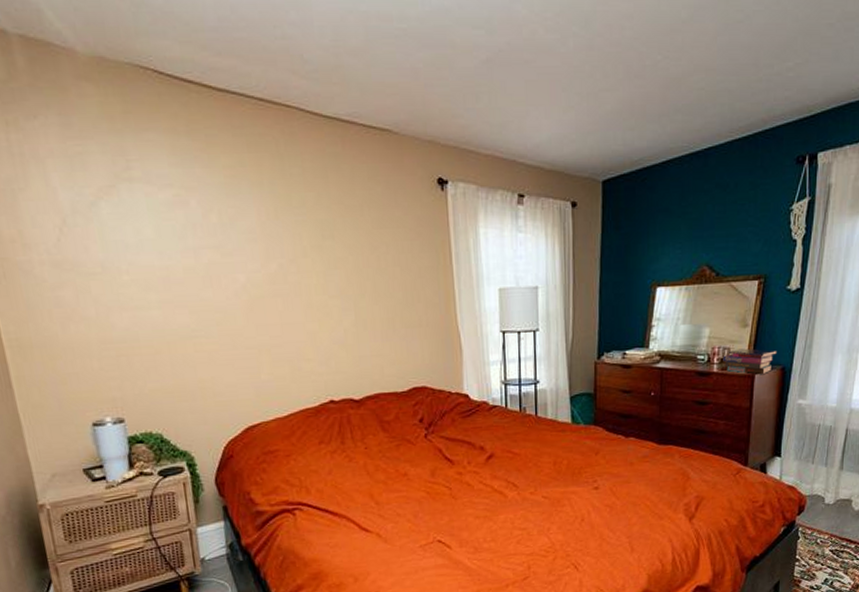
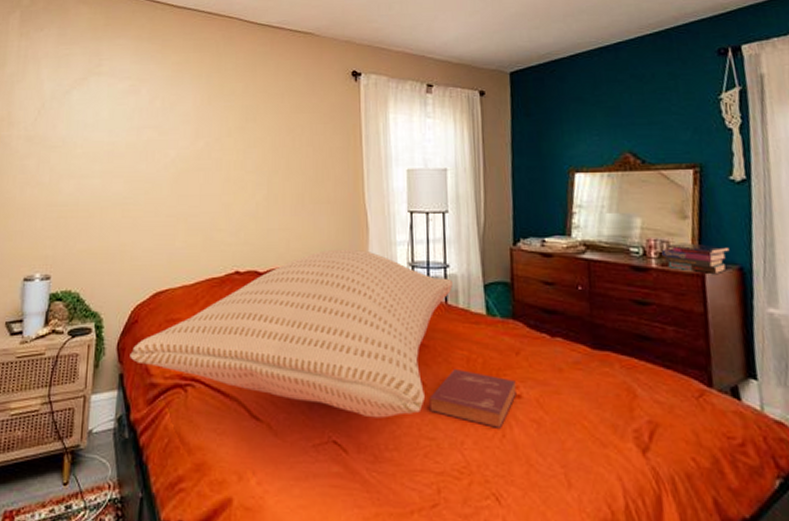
pillow: none [230,371,542,519] -> present [130,249,453,418]
book: none [521,470,594,515] -> present [429,368,517,428]

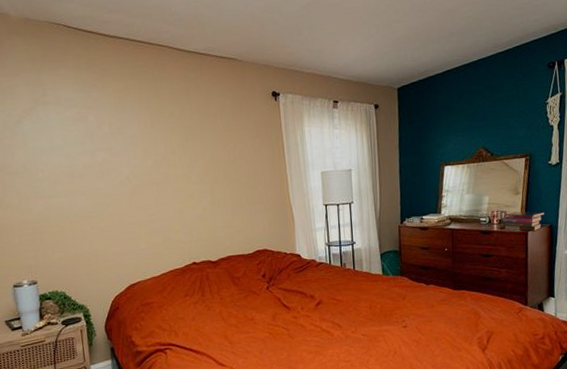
pillow: present [130,249,453,418] -> none [116,237,358,354]
book: present [429,368,517,428] -> none [344,313,403,349]

